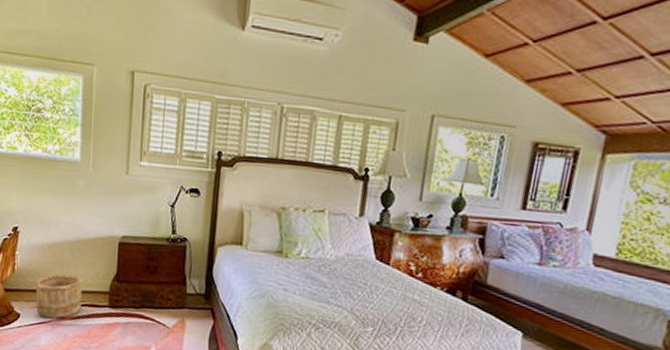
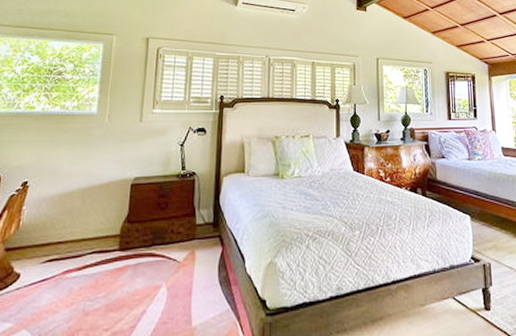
wooden bucket: present [35,274,83,319] -> none [39,223,93,274]

